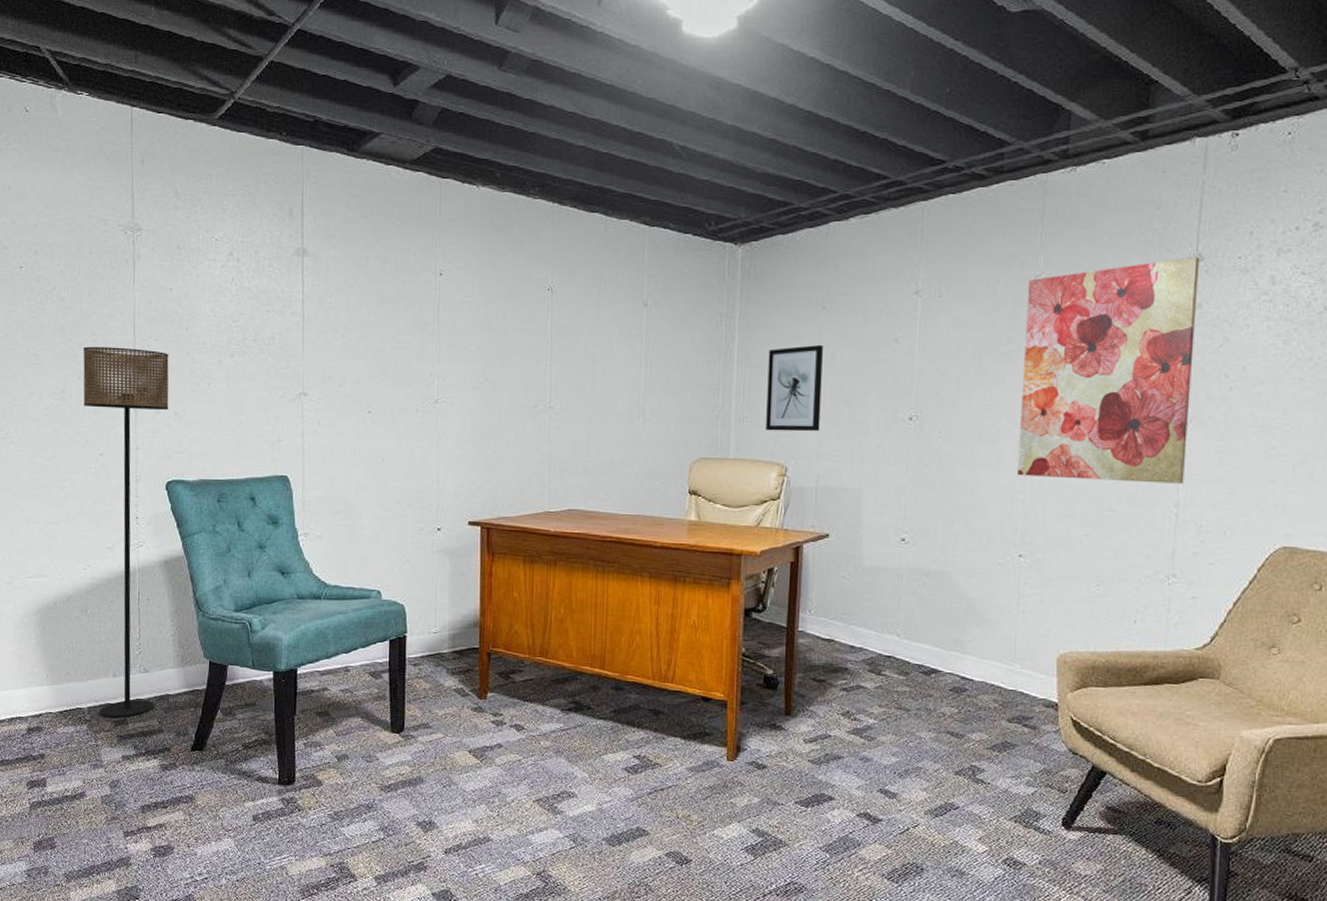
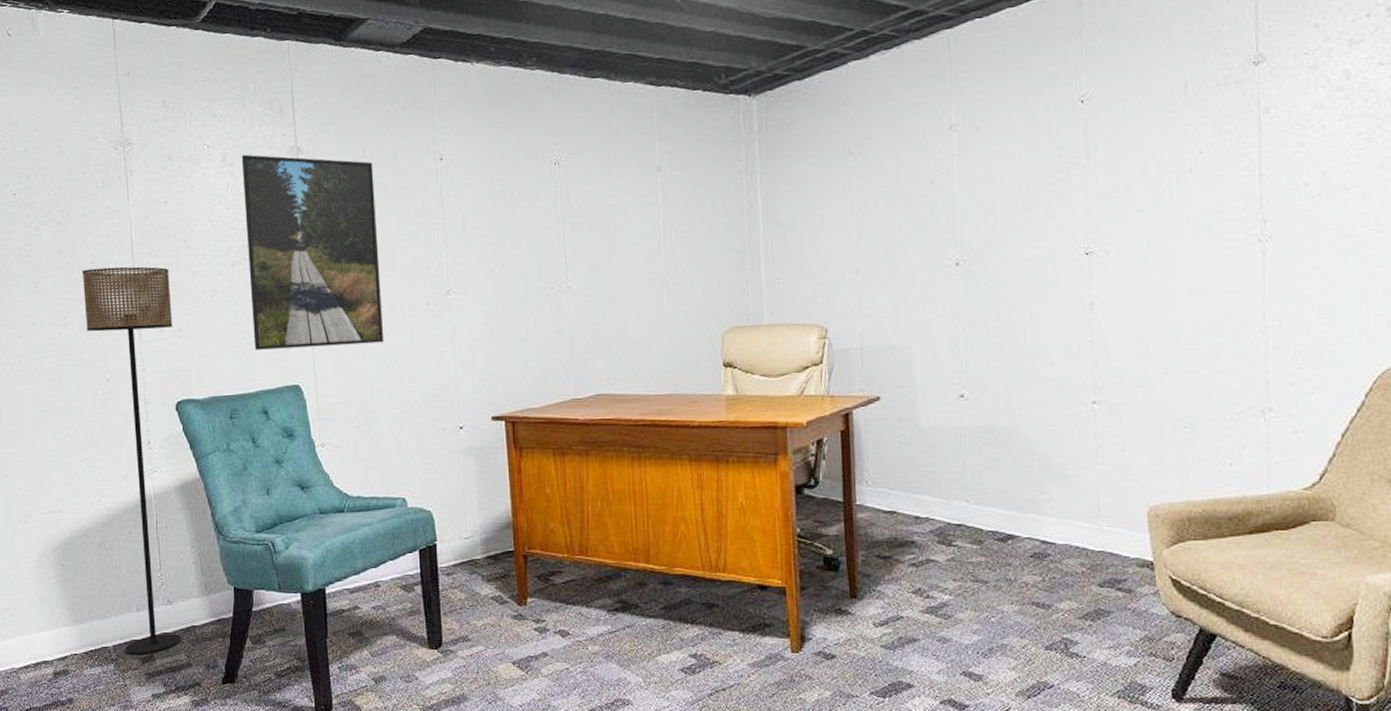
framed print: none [246,251,375,443] -> present [241,154,385,350]
wall art: present [766,344,823,432] -> none [795,193,859,291]
wall art: present [1017,257,1200,484] -> none [1072,58,1270,315]

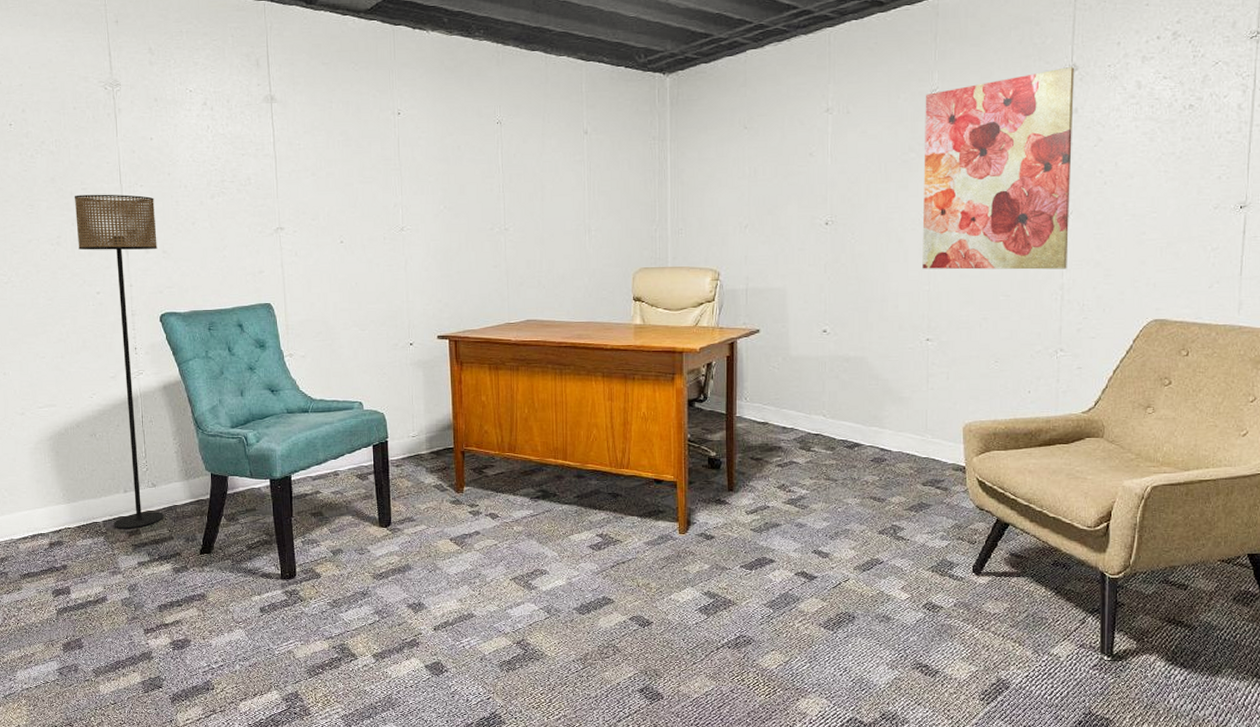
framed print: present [241,154,385,350] -> none [220,100,346,272]
wall art: none [1072,58,1270,315] -> present [922,67,1075,270]

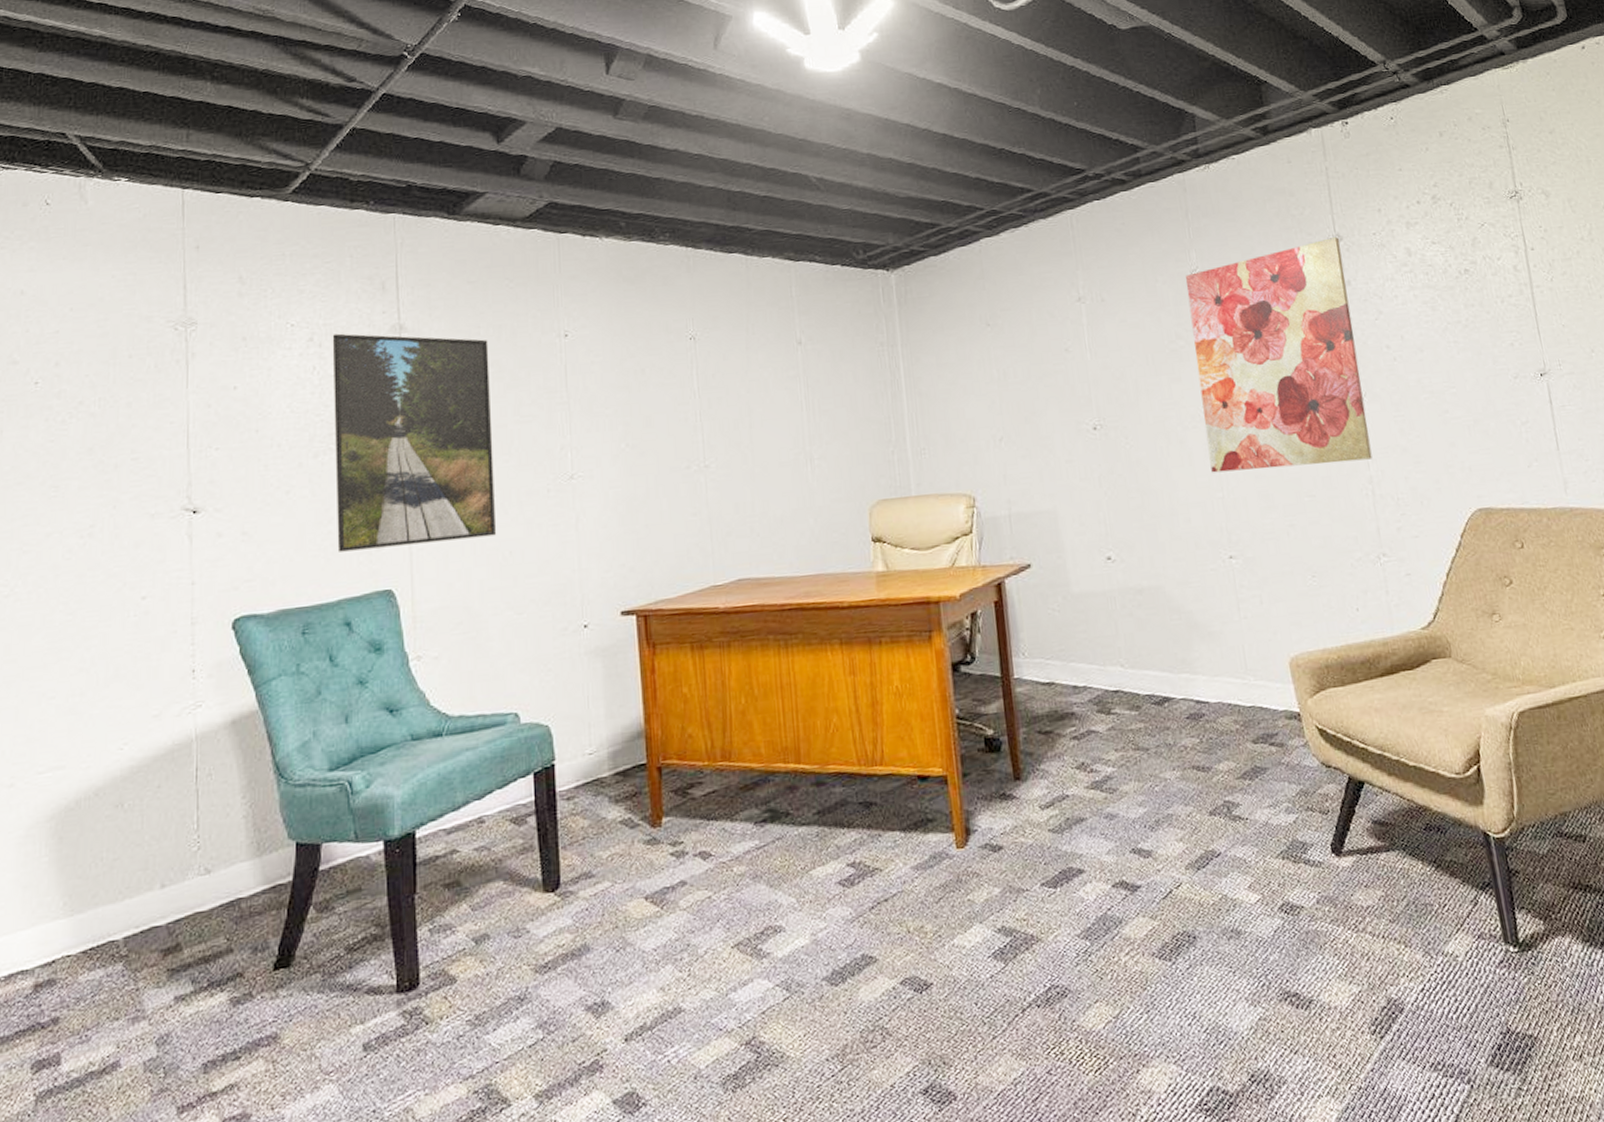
floor lamp: present [74,194,164,529] -> none [119,461,235,947]
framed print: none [220,100,346,272] -> present [332,333,497,552]

